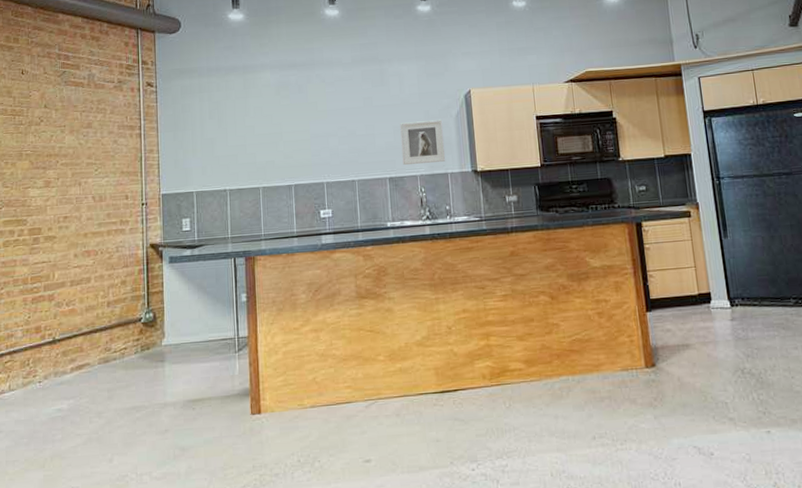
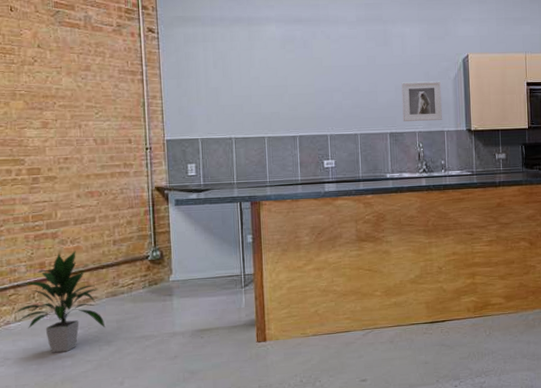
indoor plant: none [8,313,97,426] -> present [14,251,106,353]

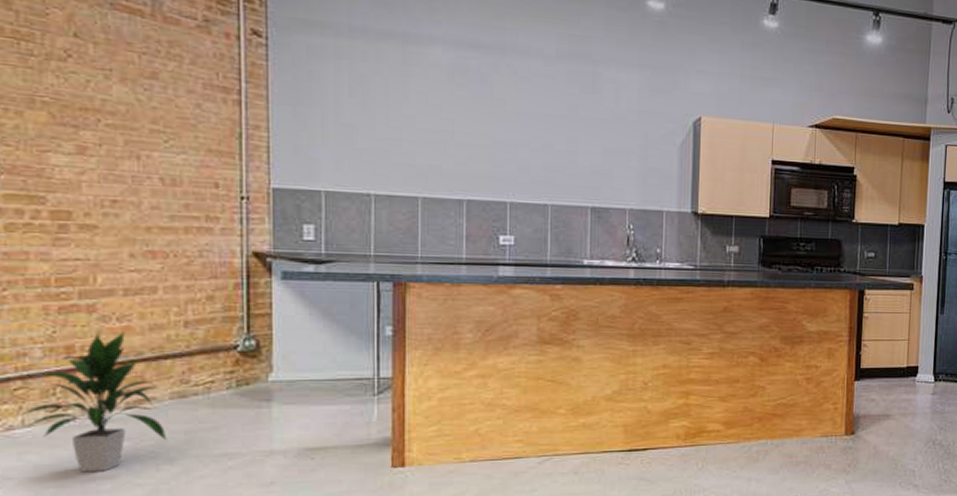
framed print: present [401,81,443,121] -> none [610,143,664,197]

